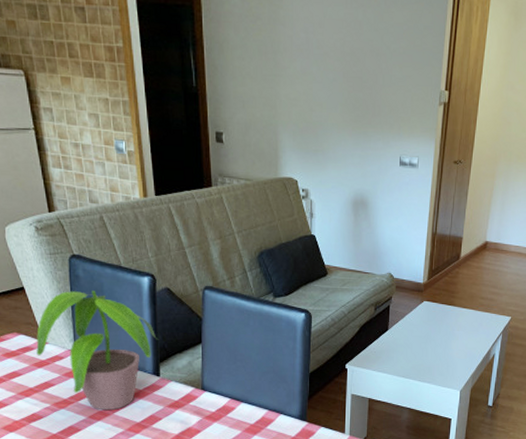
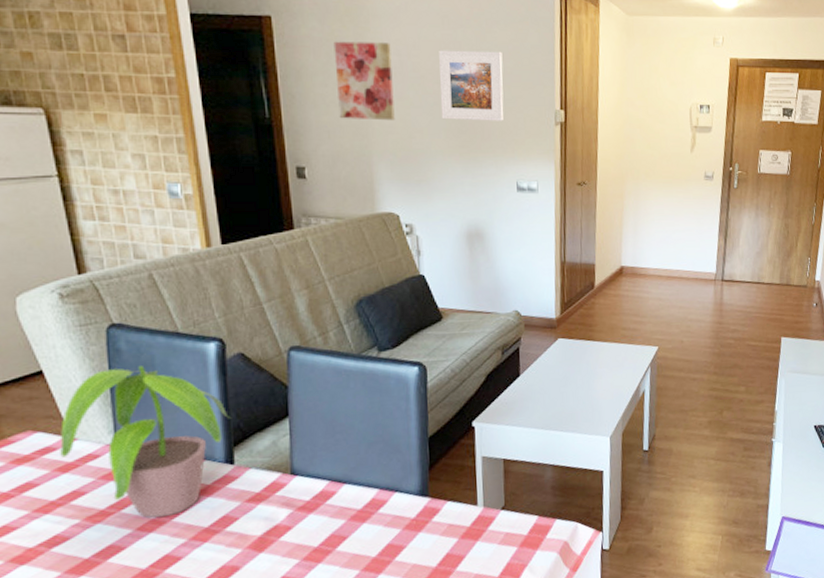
wall art: none [251,17,300,94] -> present [333,41,395,121]
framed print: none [339,28,397,99] -> present [439,50,504,121]

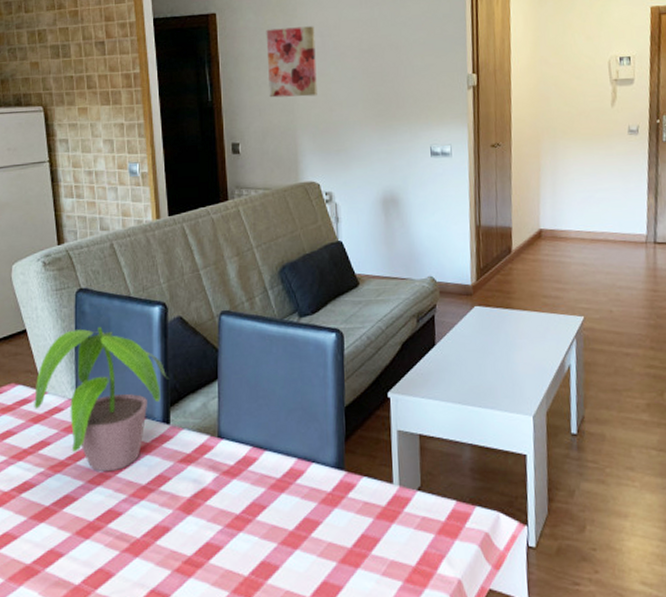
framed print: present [439,50,504,121] -> none [357,23,418,92]

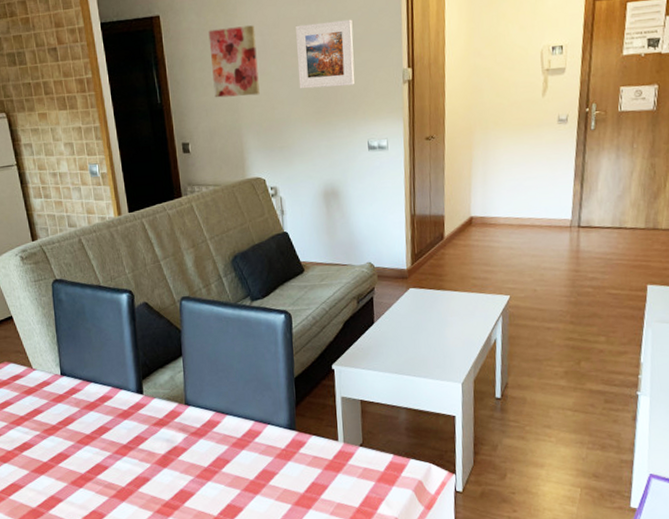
potted plant: present [34,327,167,472] -> none [25,313,138,434]
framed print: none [357,23,418,92] -> present [296,19,355,89]

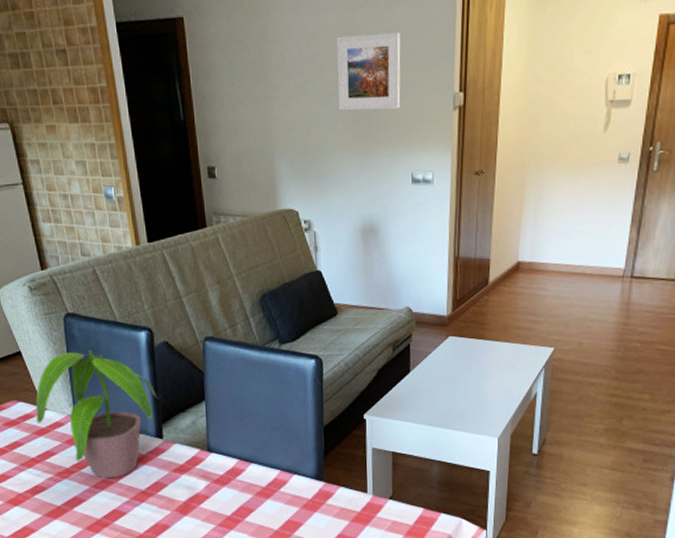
potted plant: none [25,313,138,434] -> present [36,350,158,479]
wall art: present [208,25,260,98] -> none [238,34,295,117]

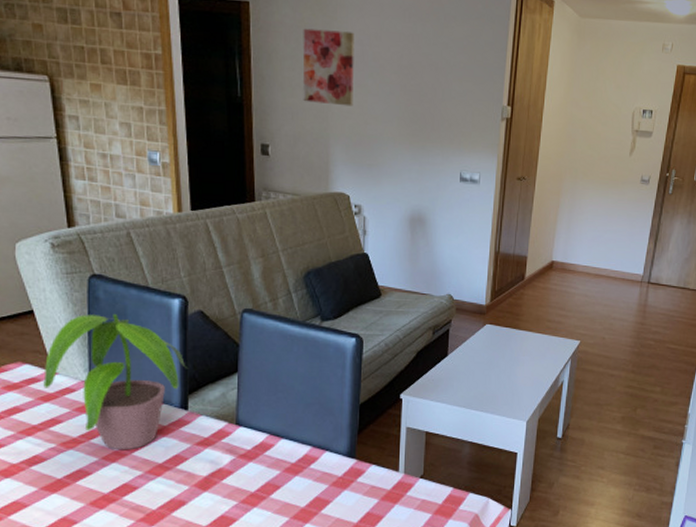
wall art: none [238,34,295,117] -> present [302,28,355,107]
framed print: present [336,32,401,111] -> none [395,41,457,114]

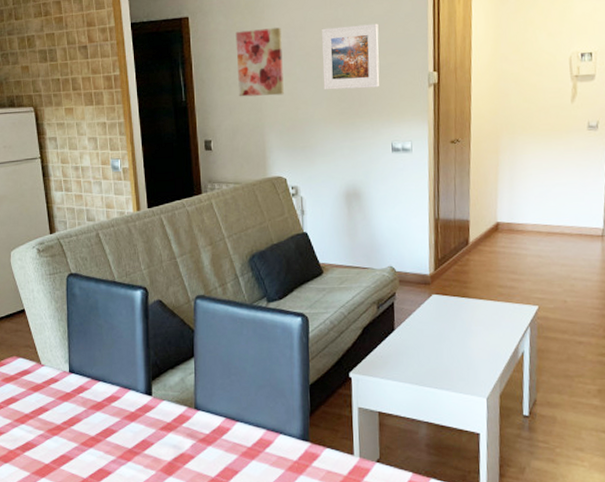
potted plant: present [43,314,186,450] -> none [33,308,149,436]
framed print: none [395,41,457,114] -> present [321,23,380,90]

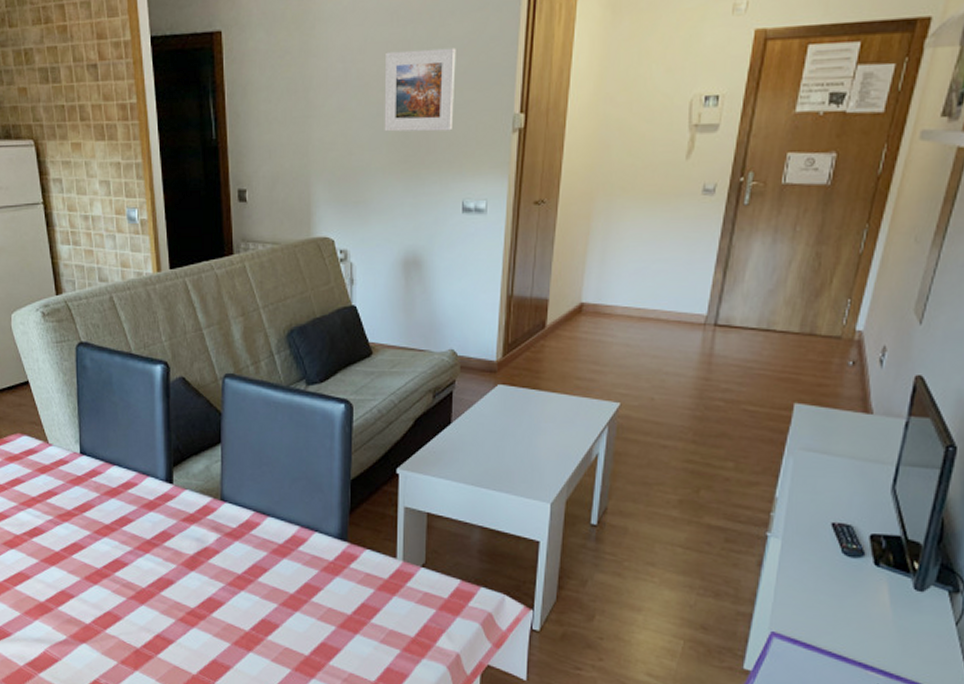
wall art: present [235,27,284,97] -> none [279,49,335,137]

